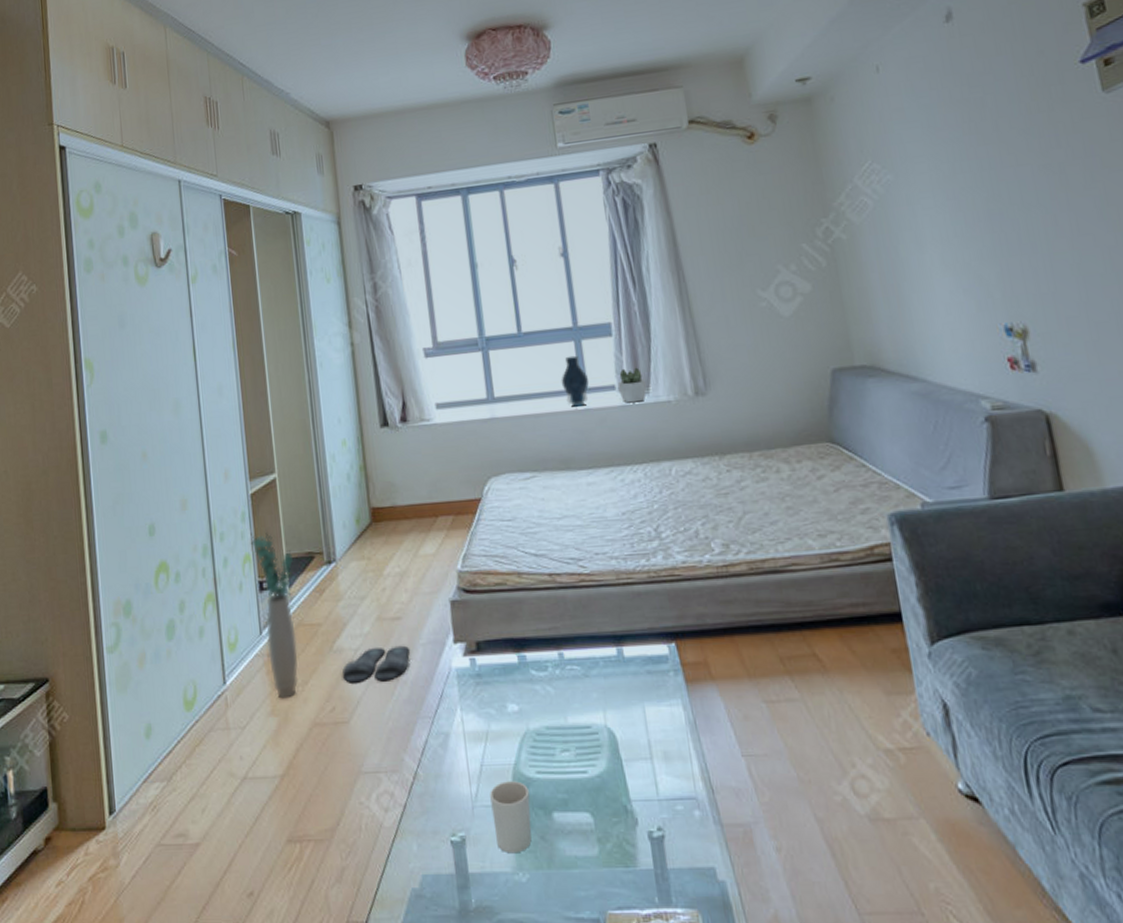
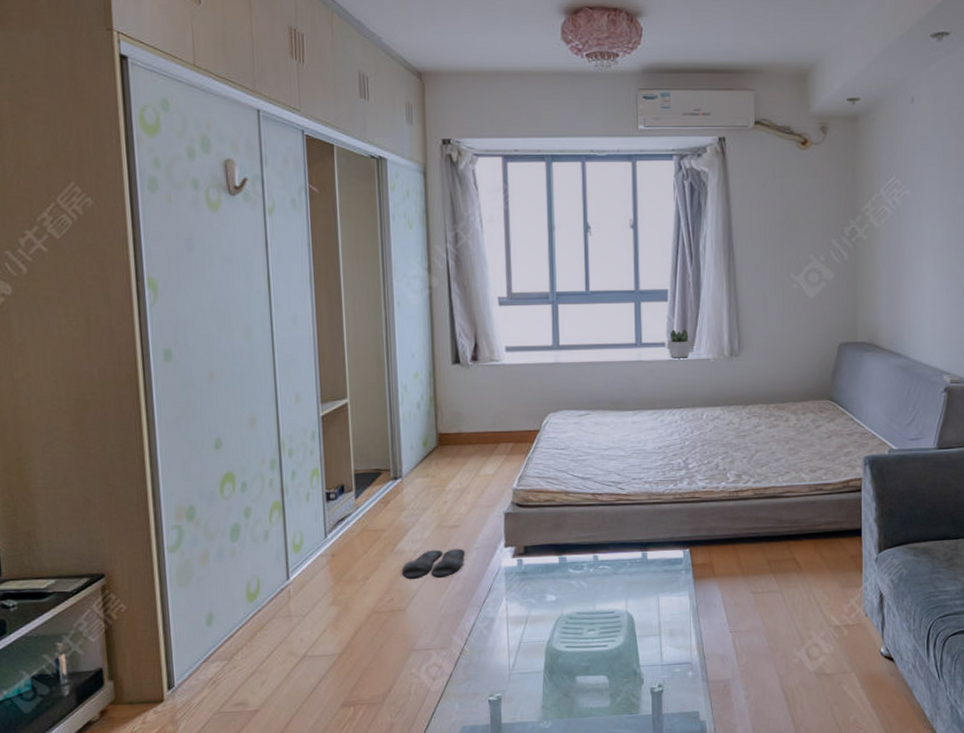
vase: present [250,530,299,699] -> none [319,448,362,592]
mug: present [490,781,532,854] -> none [525,654,559,708]
vase: present [561,355,589,408] -> none [619,315,643,359]

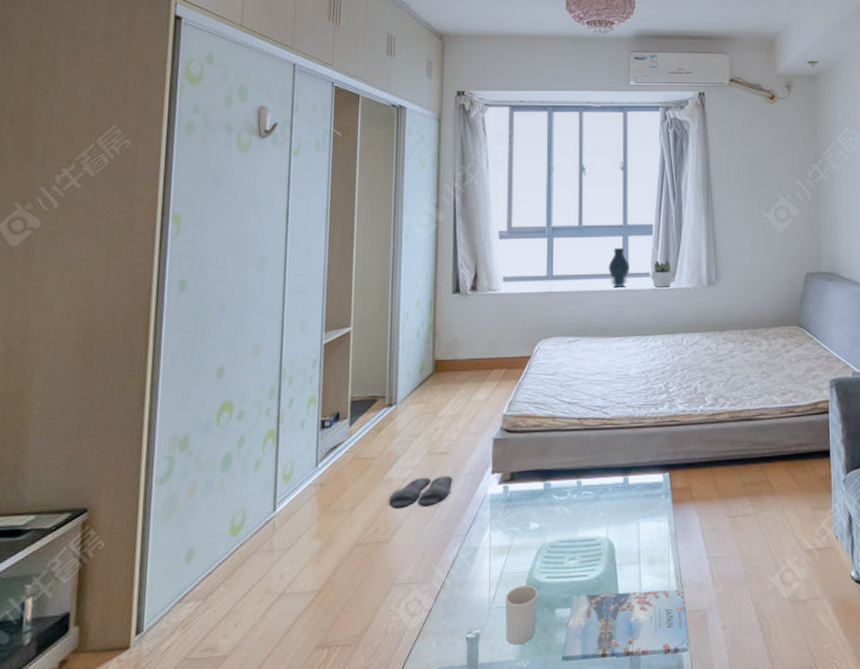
mug: none [525,654,559,708] -> present [505,585,538,645]
magazine: none [584,661,712,723] -> present [561,589,689,660]
vase: none [619,315,643,359] -> present [608,247,629,289]

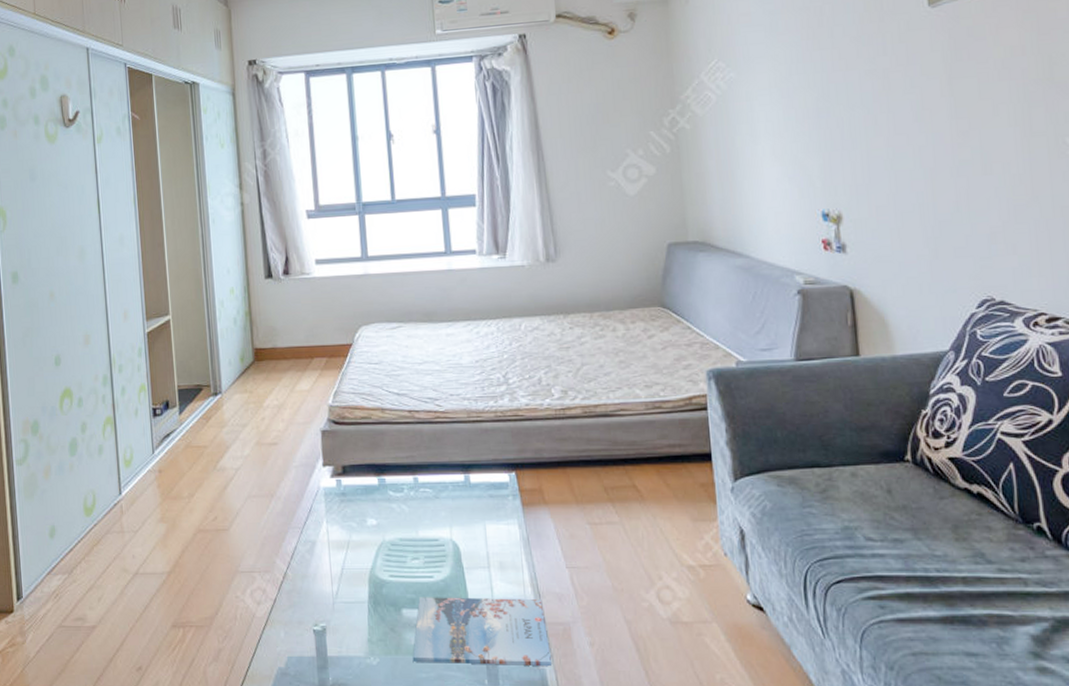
slippers: present [388,475,453,509] -> none [224,467,285,498]
mug: present [505,585,538,645] -> none [349,583,383,642]
vase: present [608,247,629,289] -> none [428,222,452,269]
succulent plant: present [651,260,673,288] -> none [478,235,504,266]

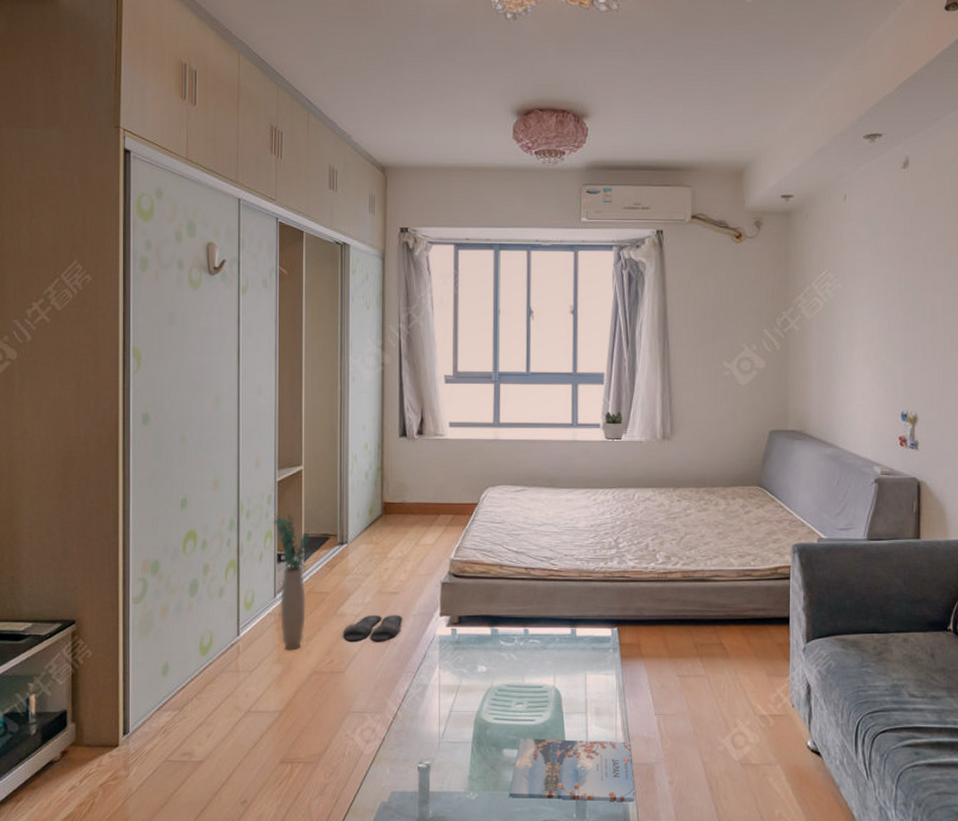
vase: none [145,364,186,508] -> present [273,512,311,650]
slippers: none [224,467,285,498] -> present [342,614,403,643]
succulent plant: none [478,235,504,266] -> present [602,411,625,440]

